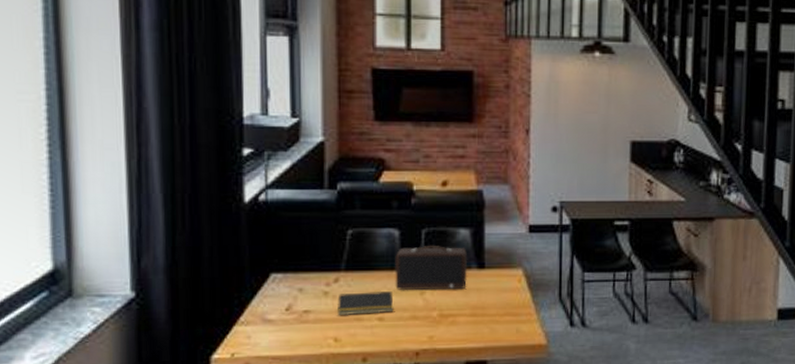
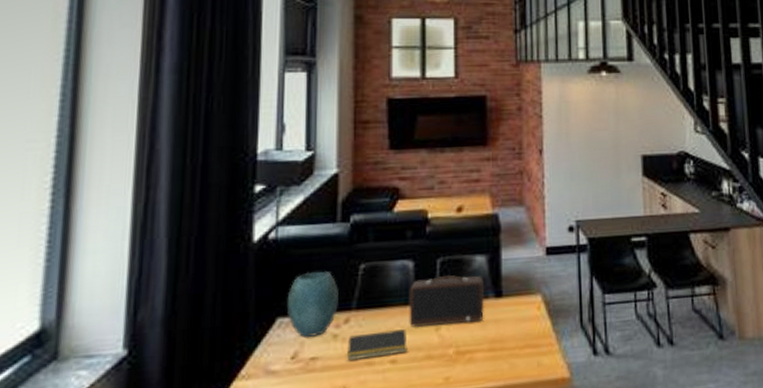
vase: none [279,233,328,292] -> present [286,270,338,337]

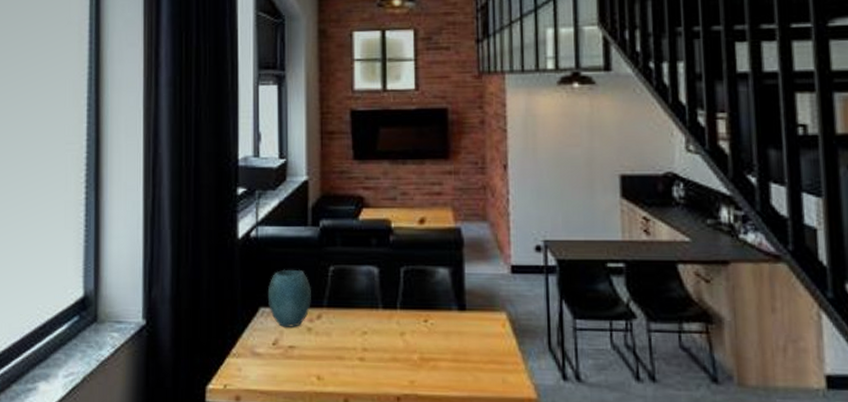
notepad: present [347,329,408,361] -> none [320,330,374,354]
speaker: present [409,275,485,328] -> none [375,283,448,332]

